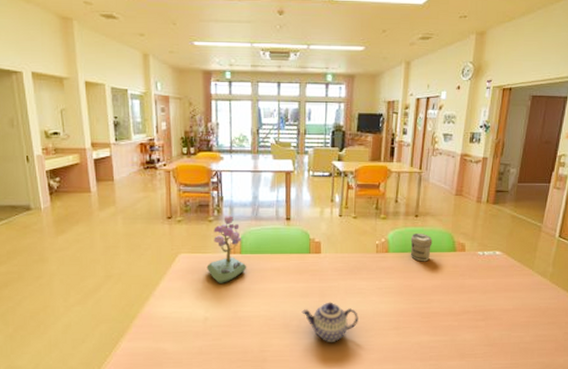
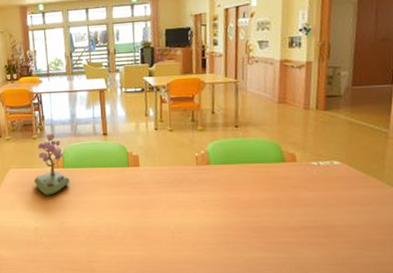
teapot: present [302,302,358,343] -> none [125,214,184,256]
jar: present [410,233,433,262] -> none [232,143,257,174]

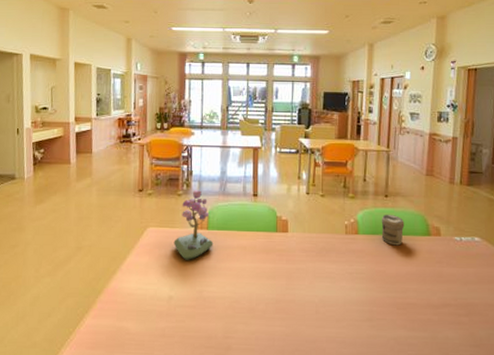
jar: none [232,143,257,174] -> present [381,214,405,246]

